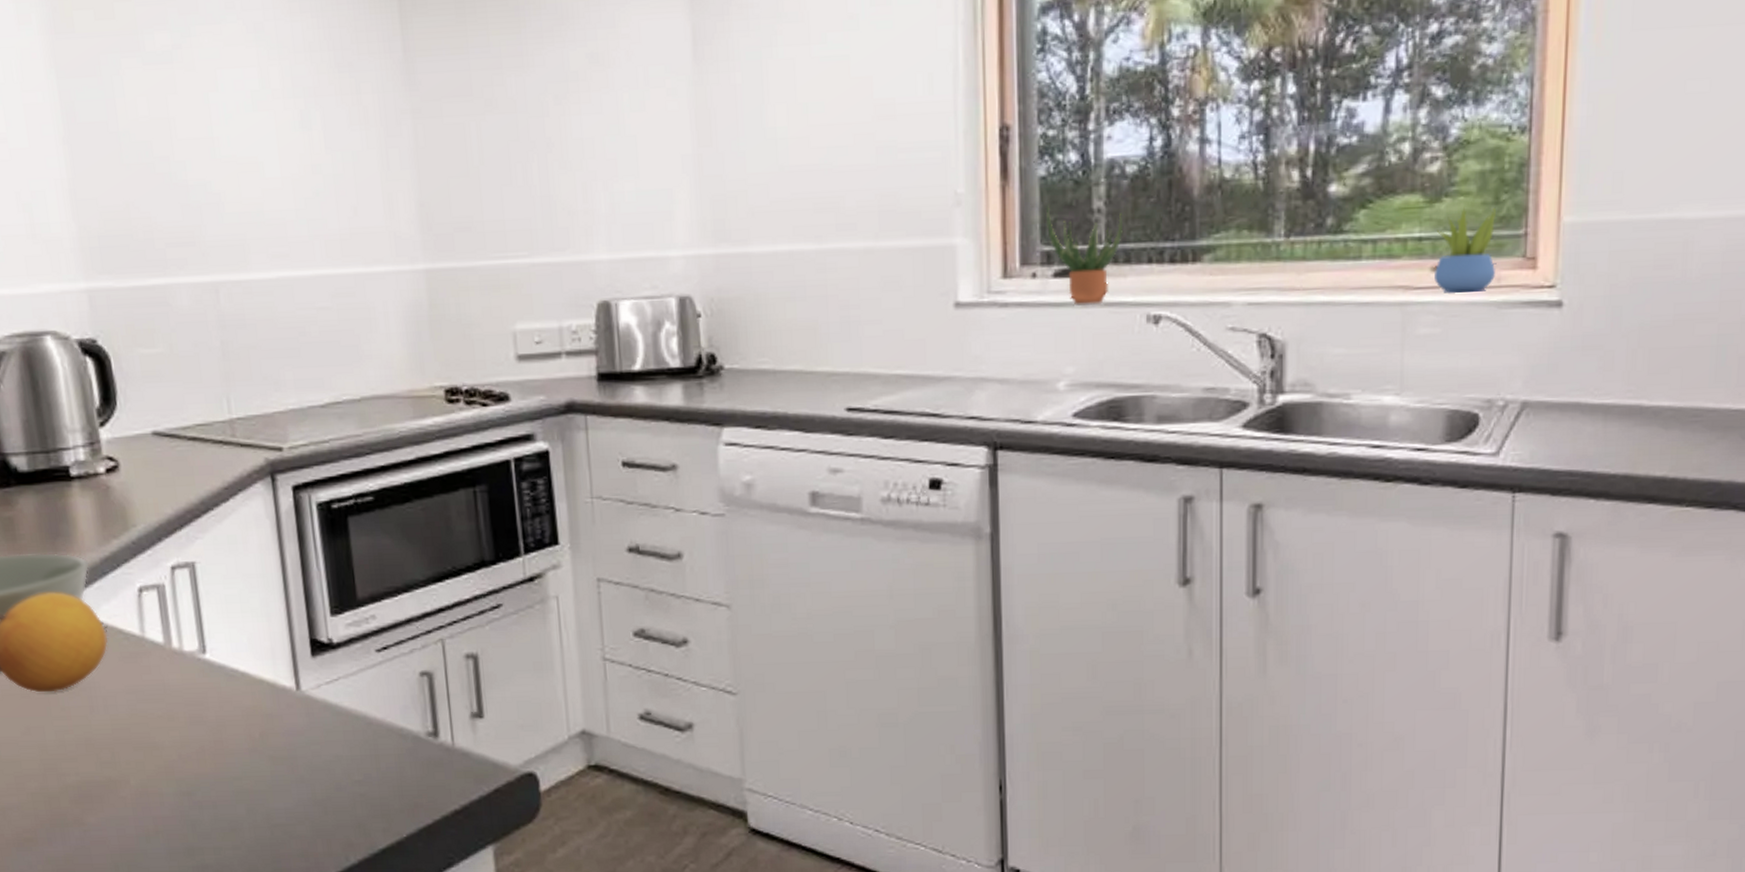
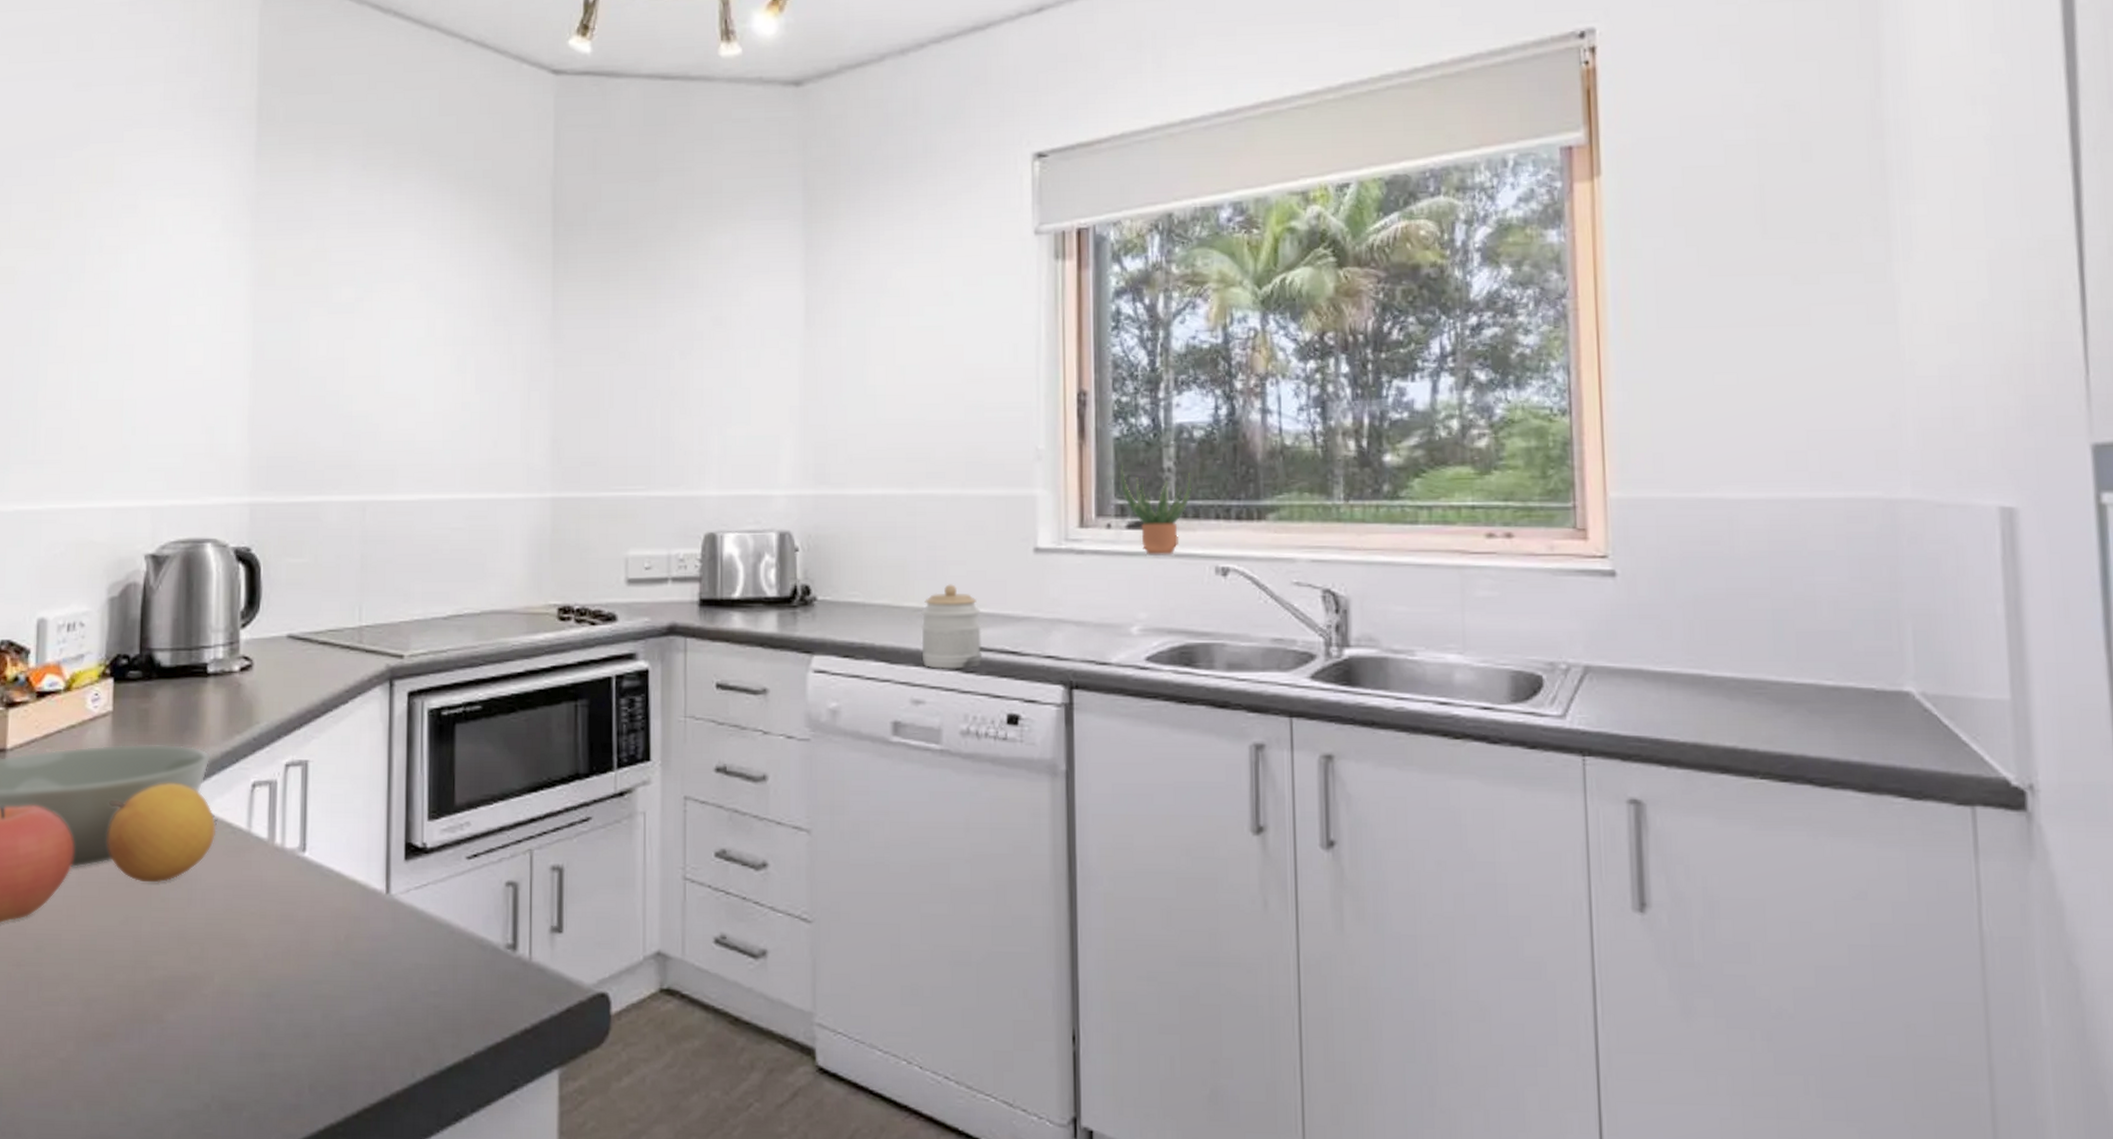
jar: none [835,345,902,437] -> present [921,584,983,670]
succulent plant: present [1435,206,1496,292] -> none [1488,479,1548,557]

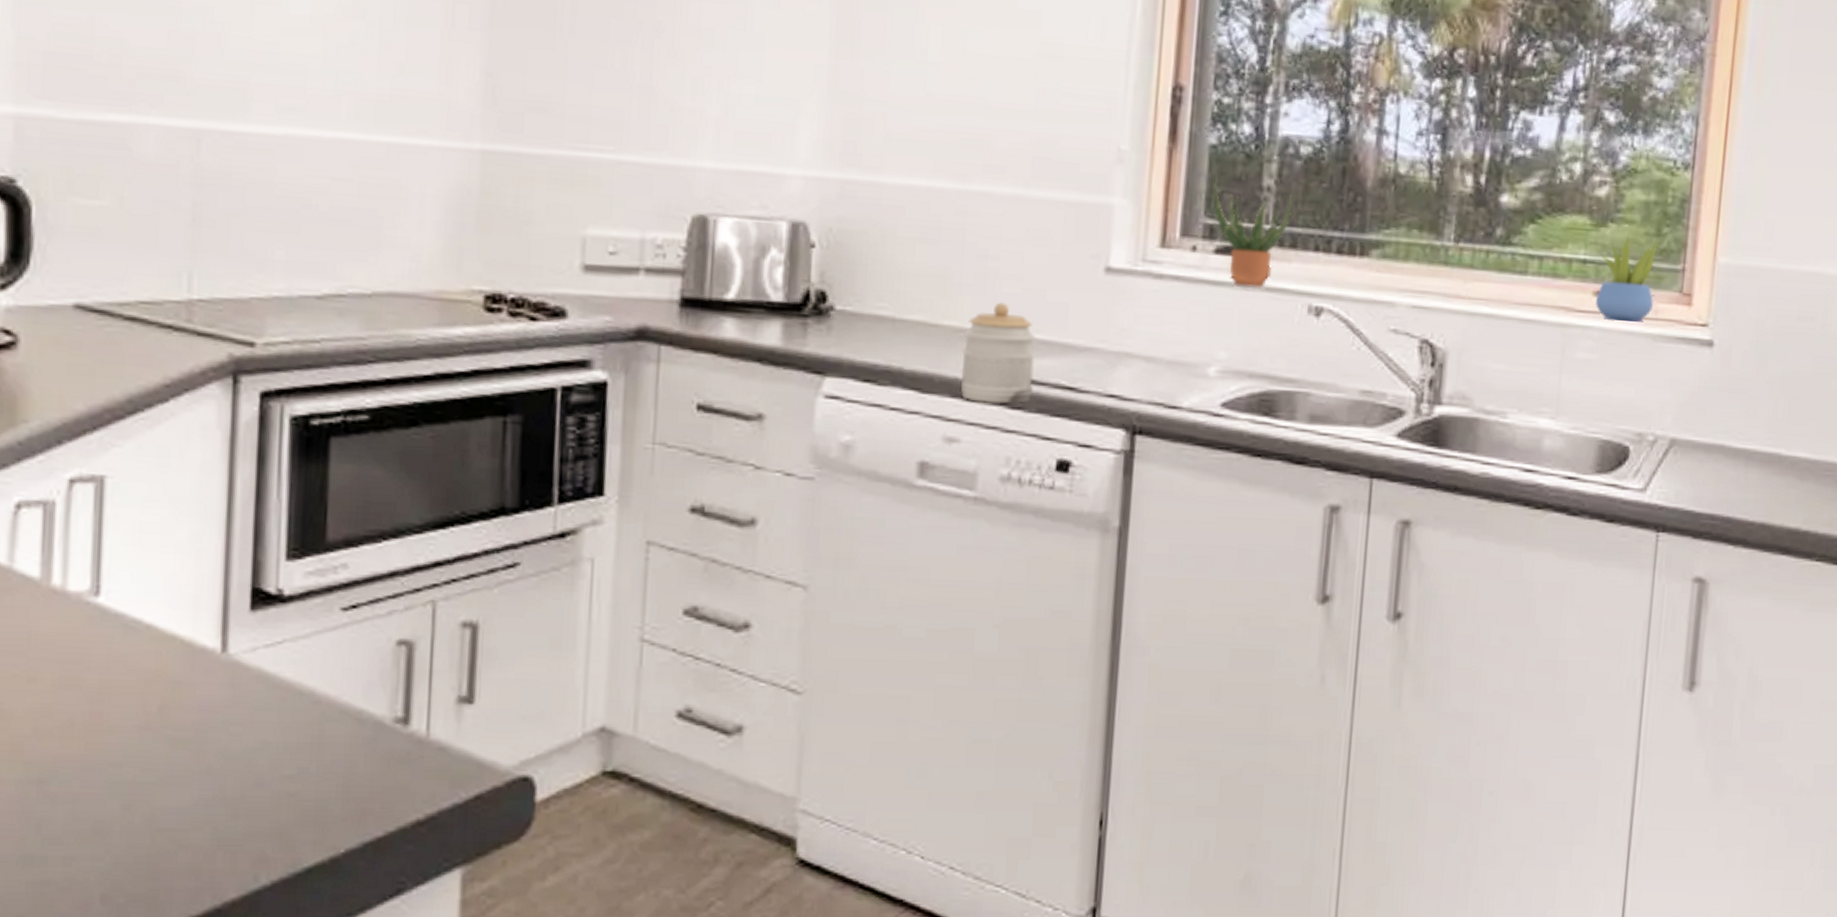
succulent plant: none [1488,479,1548,557] -> present [1596,234,1657,321]

